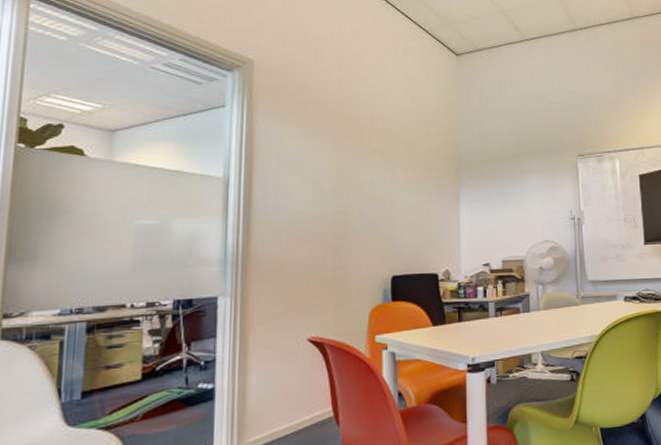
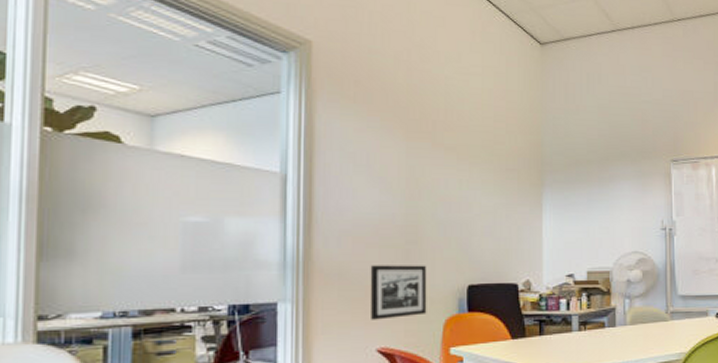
picture frame: none [302,258,355,311] -> present [370,265,427,320]

